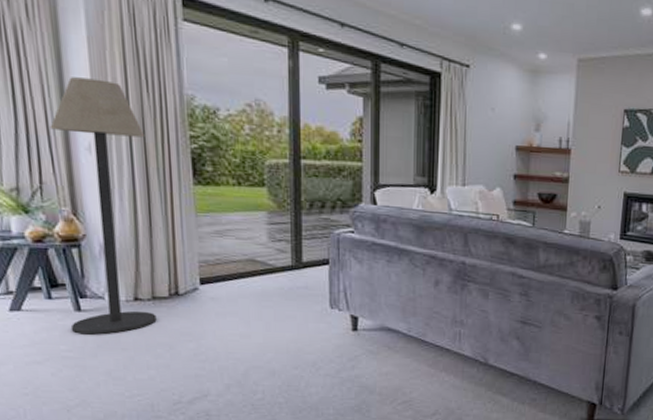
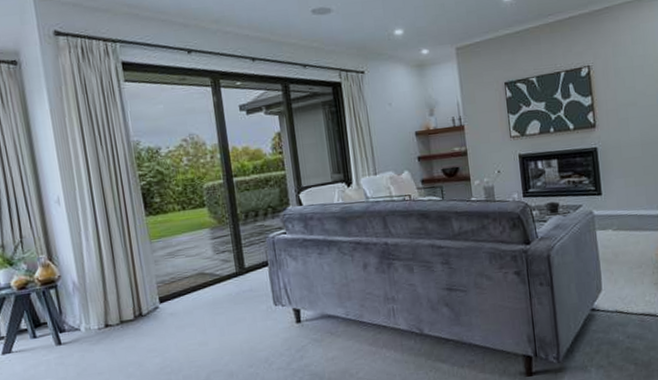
floor lamp: present [50,77,157,335] -> none [25,142,126,366]

